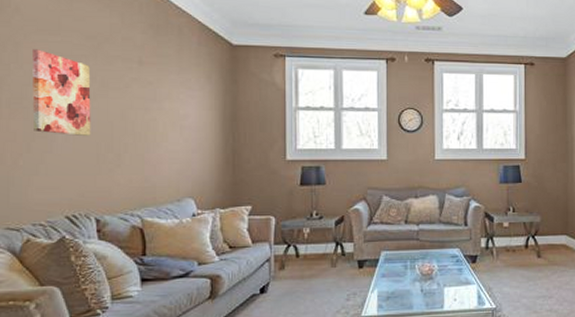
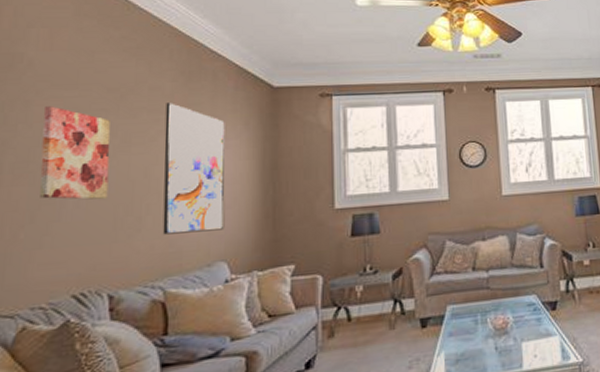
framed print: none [137,53,191,171] -> present [162,103,225,235]

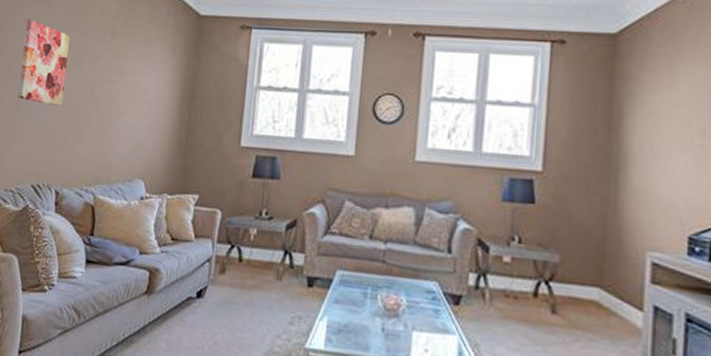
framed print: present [162,103,225,235] -> none [98,24,156,150]

